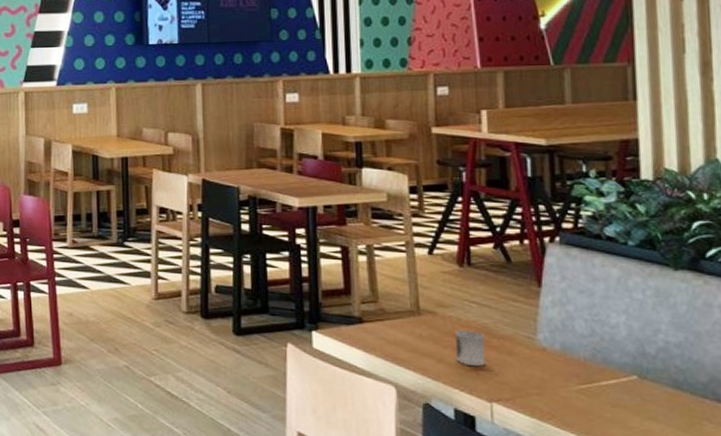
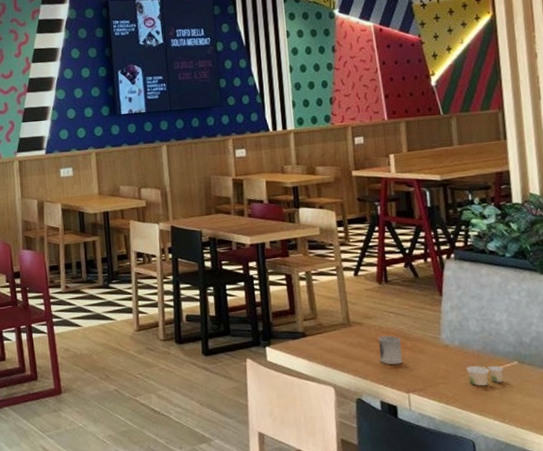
paper cup: none [568,376,618,402] -> present [466,365,504,386]

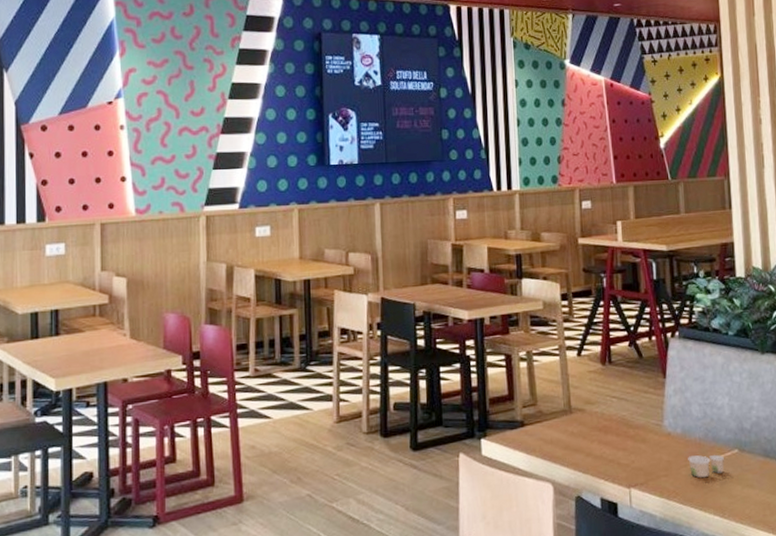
cup: present [378,335,402,365] -> none [600,423,624,457]

